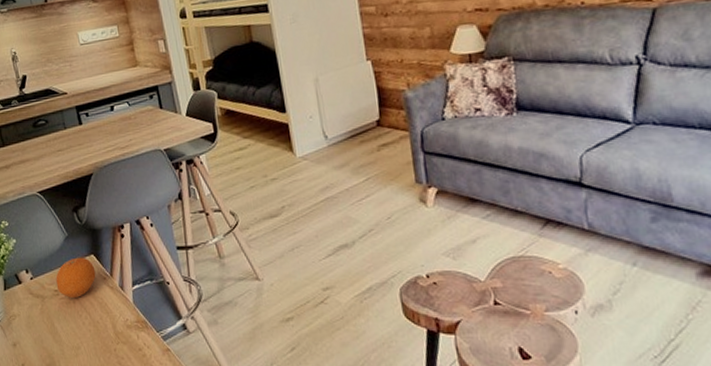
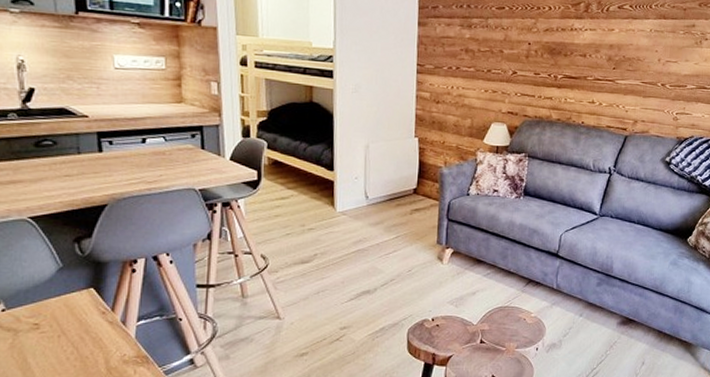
fruit: present [56,257,96,298] -> none [37,290,93,332]

